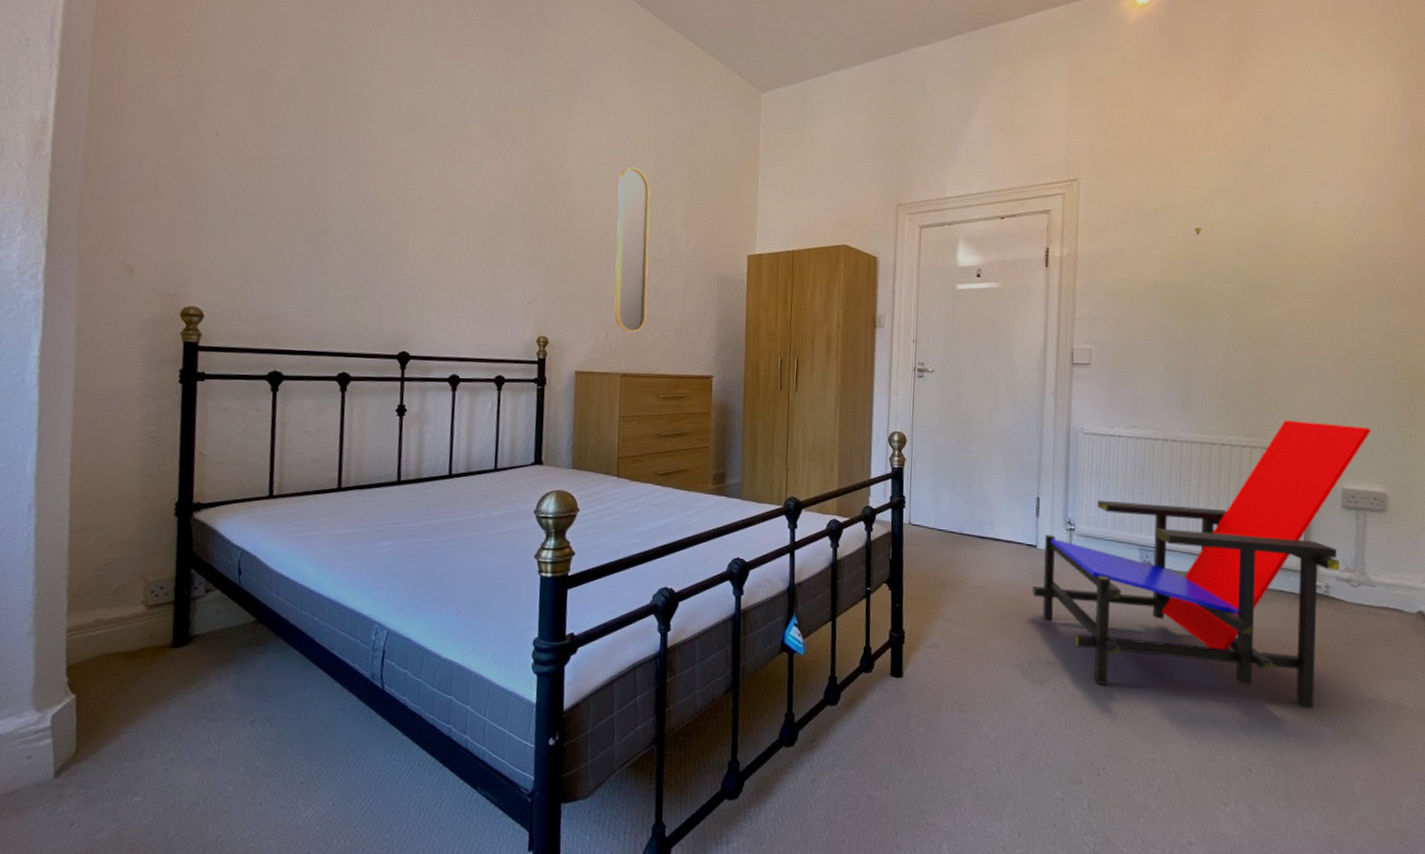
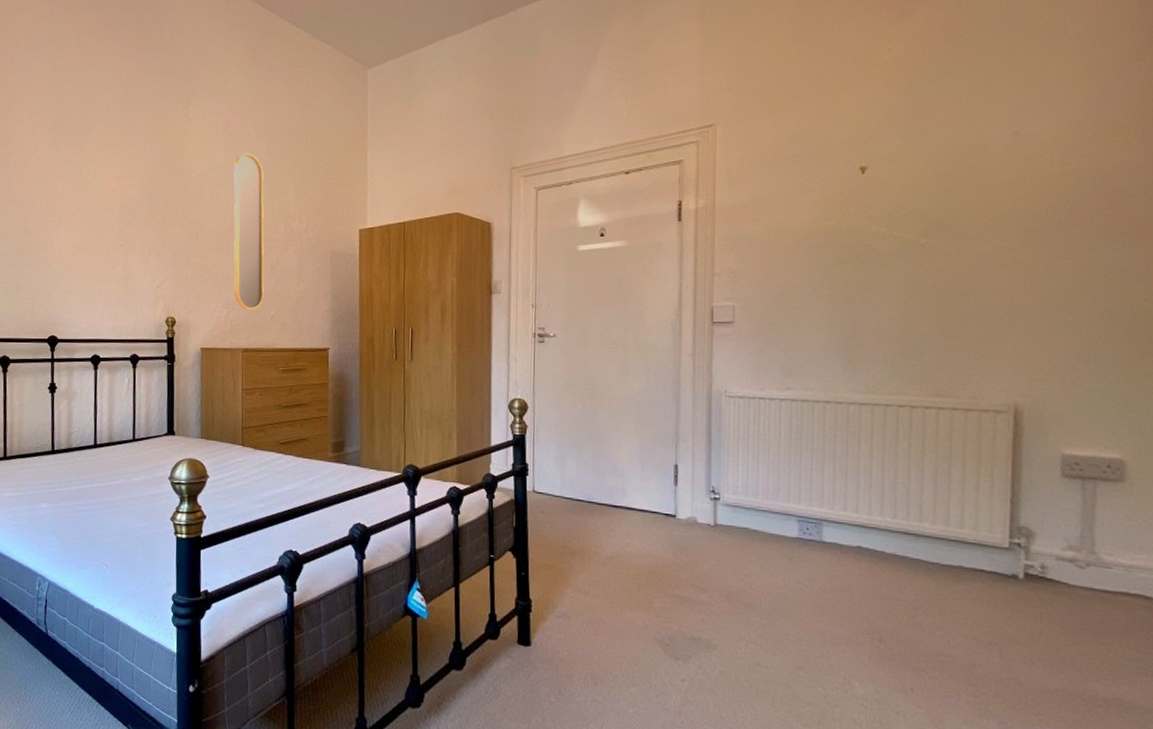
armchair: present [1032,420,1372,708] -> none [672,377,1102,704]

